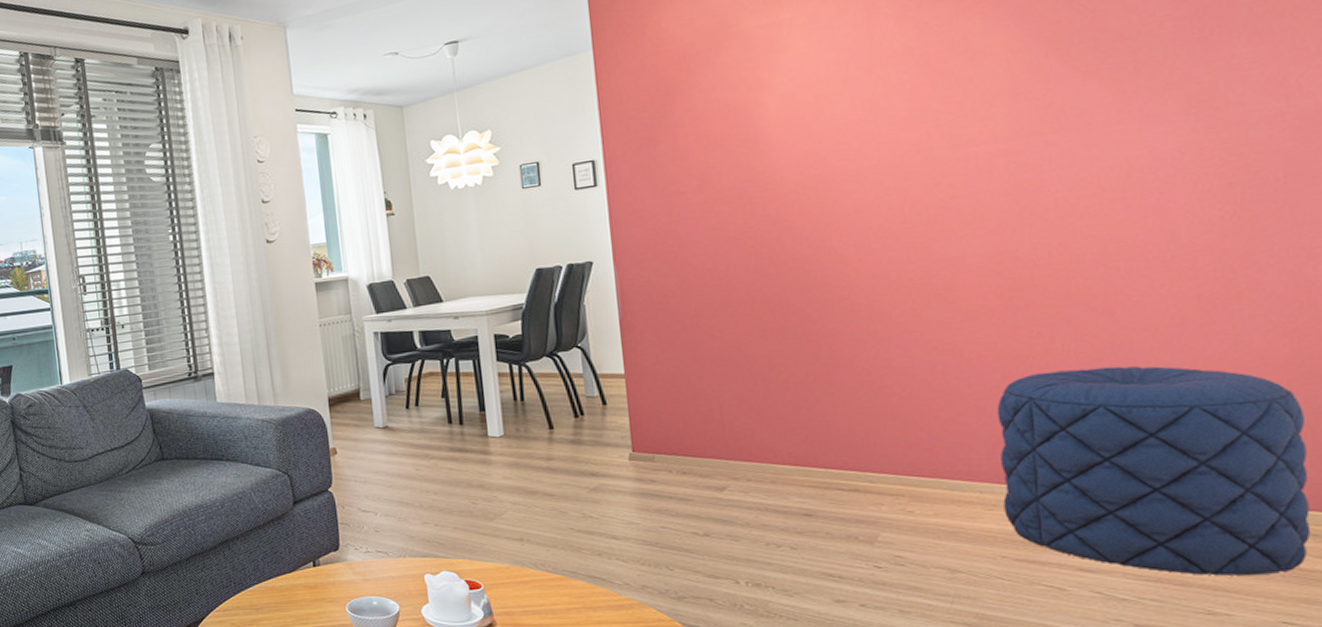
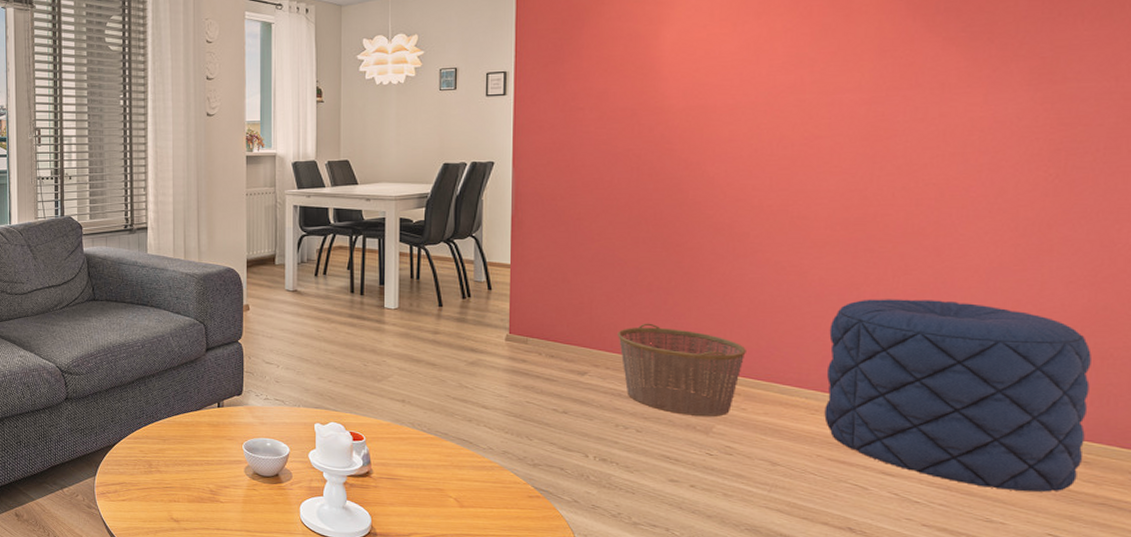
basket: none [755,424,905,526] -> present [618,323,746,417]

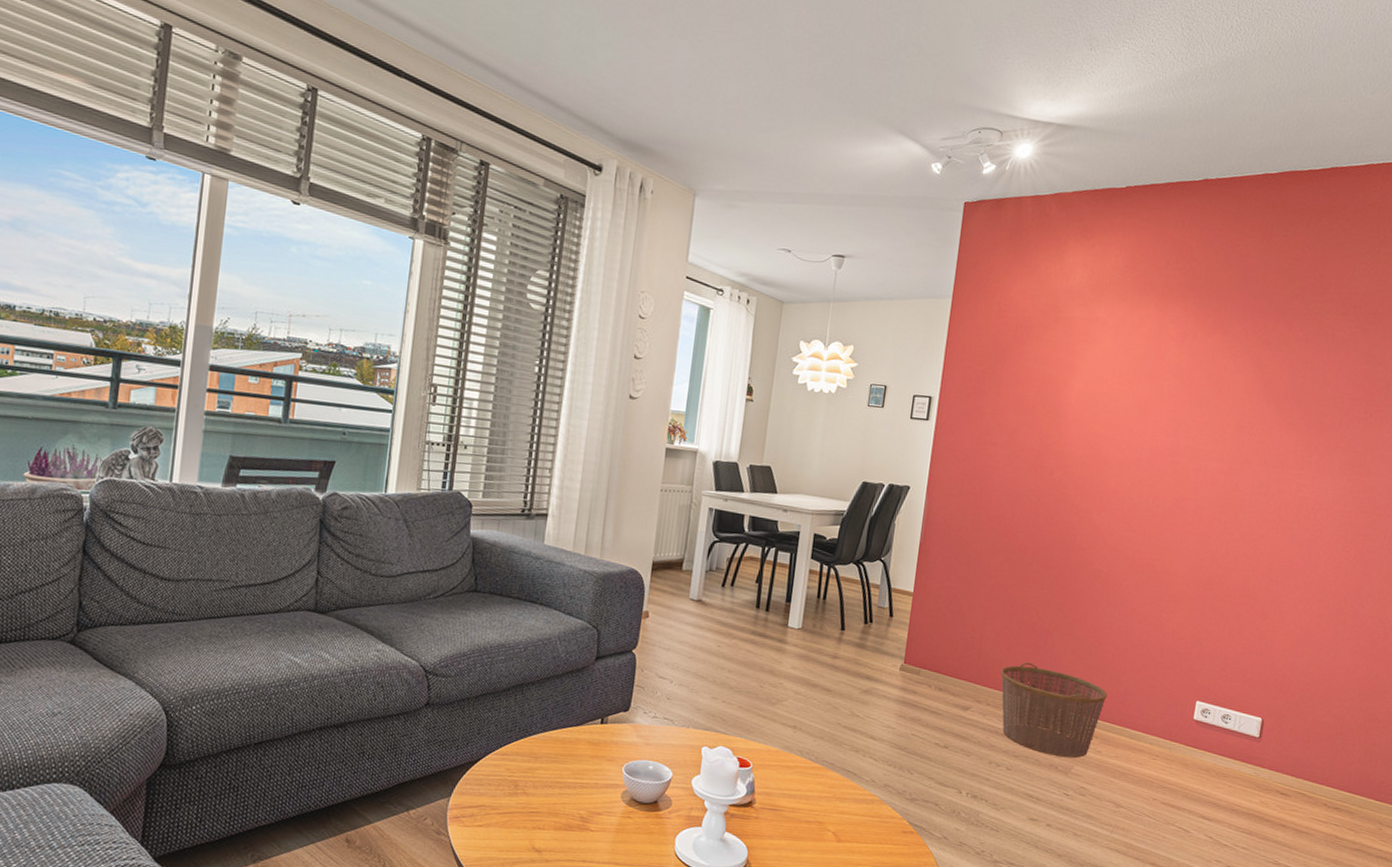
pouf: present [824,299,1092,492] -> none [1162,654,1364,838]

